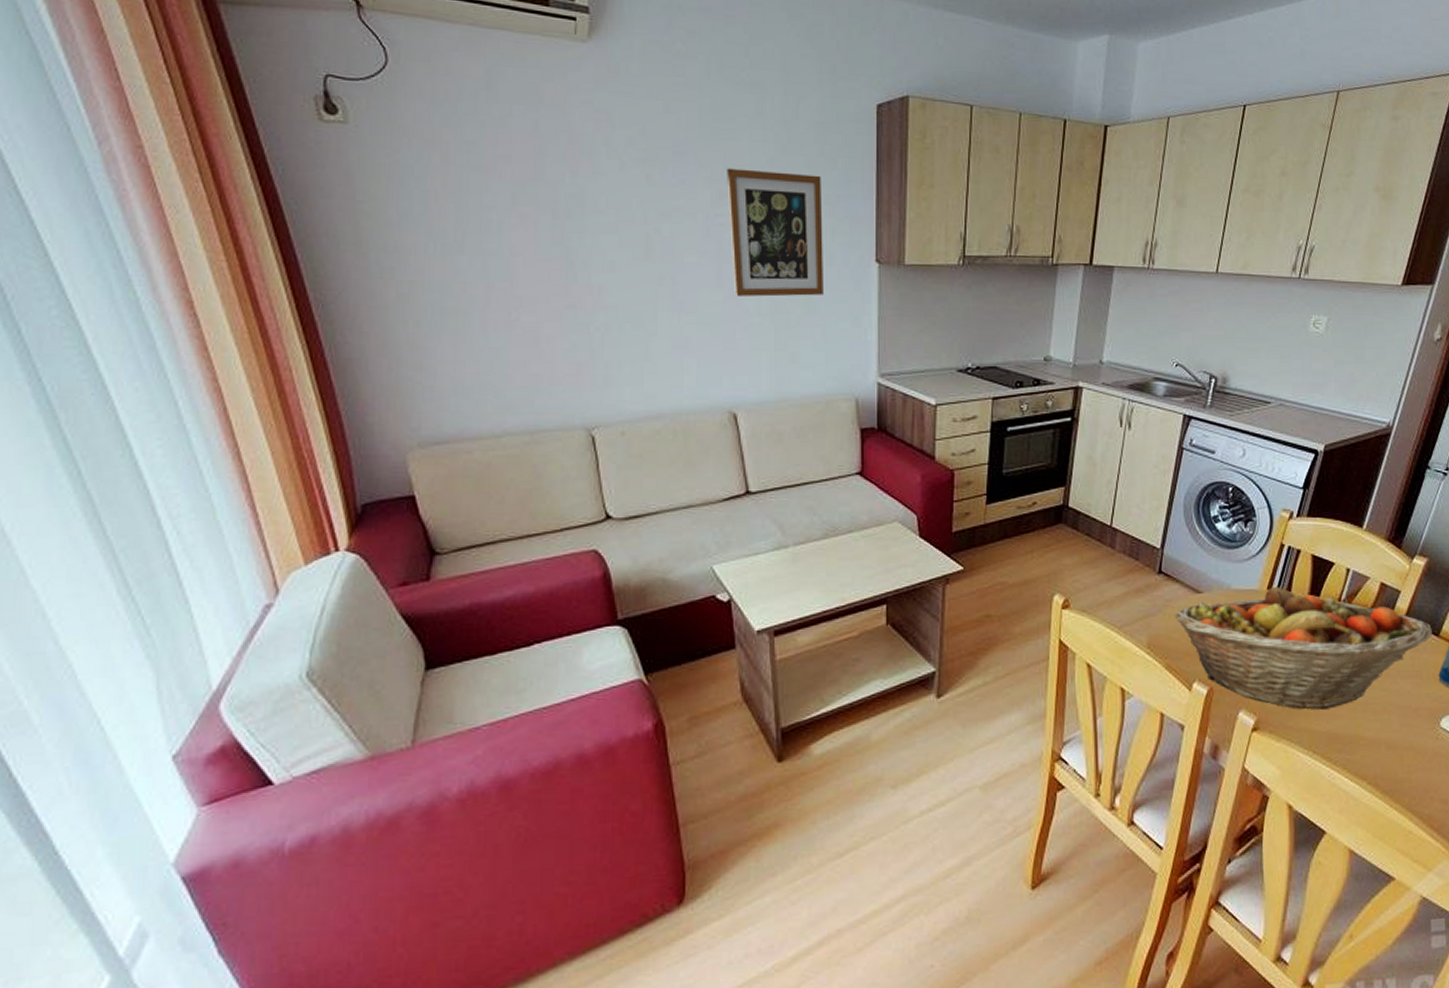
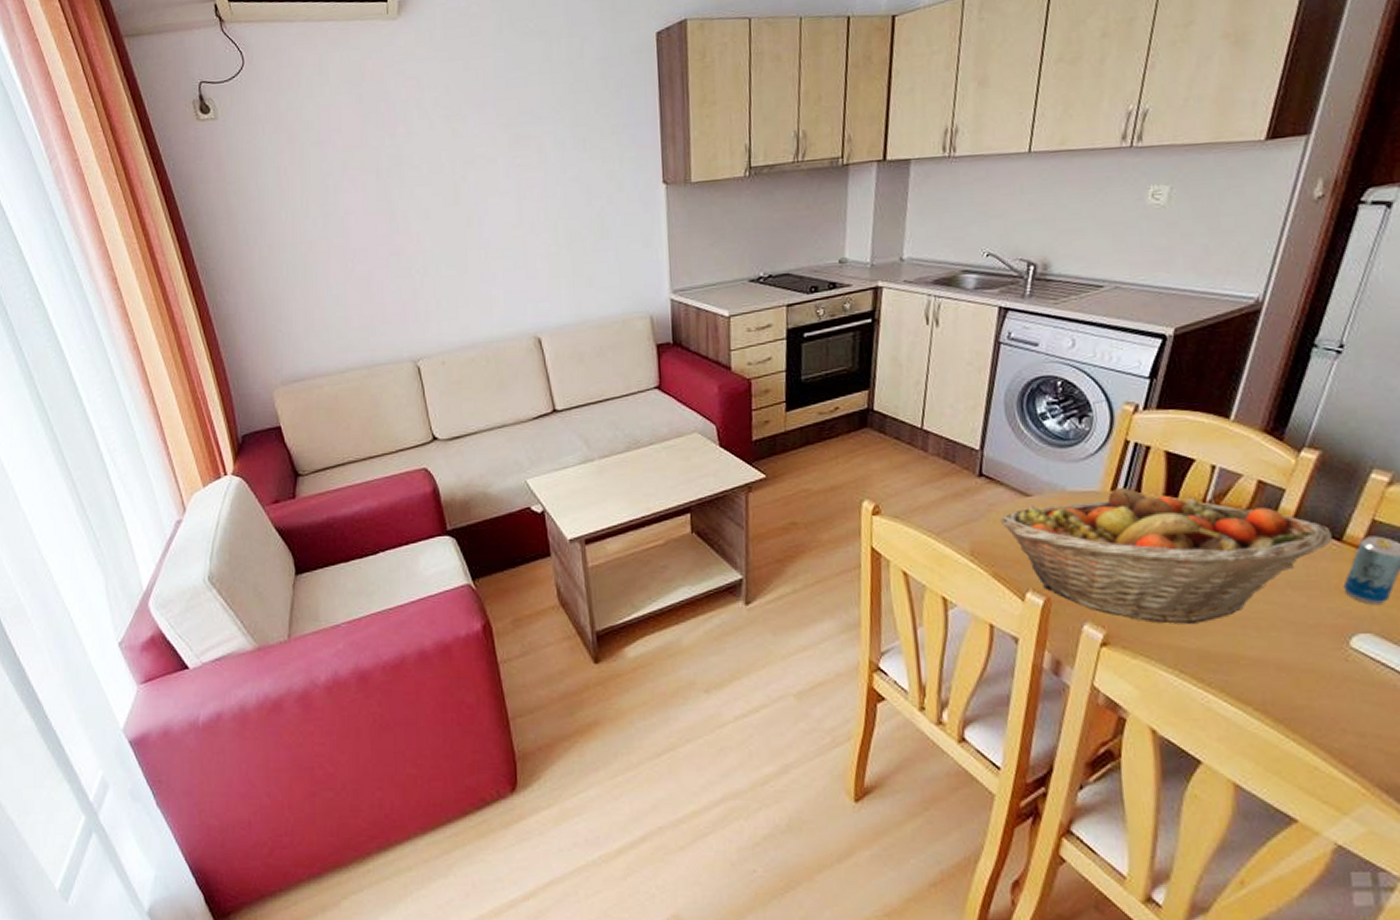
wall art: present [727,168,823,297] -> none [521,108,615,230]

